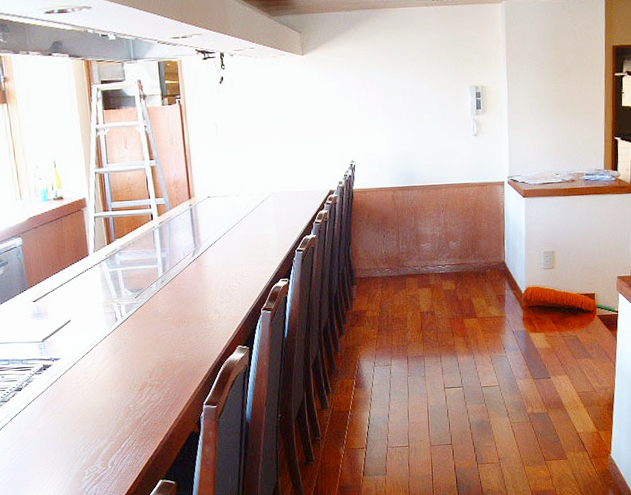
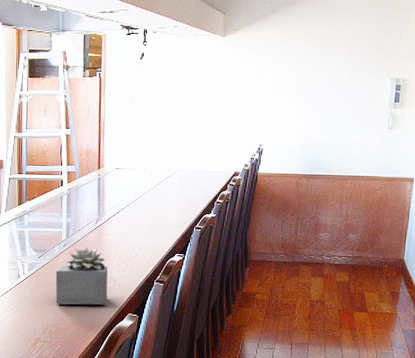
succulent plant: none [156,281,214,345] -> present [55,247,108,305]

